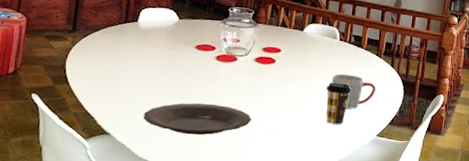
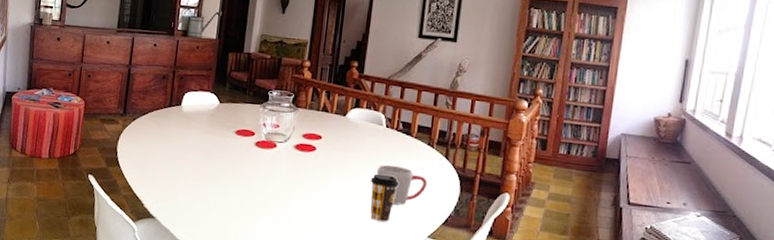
plate: present [143,103,251,135] -> none [186,190,291,225]

